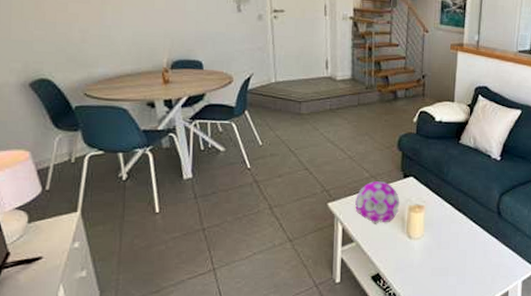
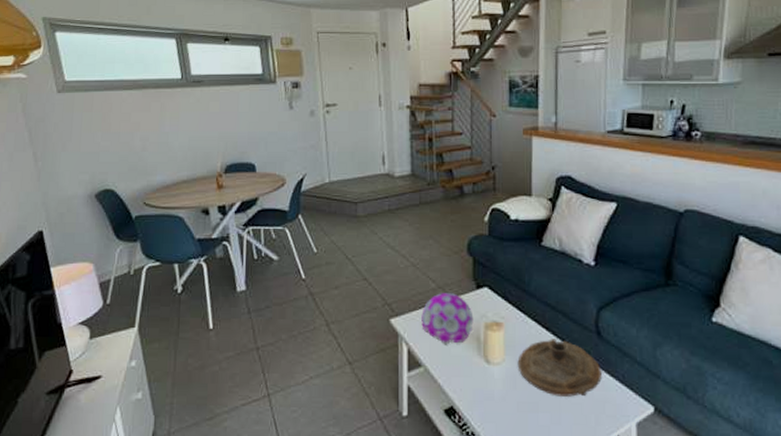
decorative bowl: none [434,218,499,263] -> present [517,339,602,397]

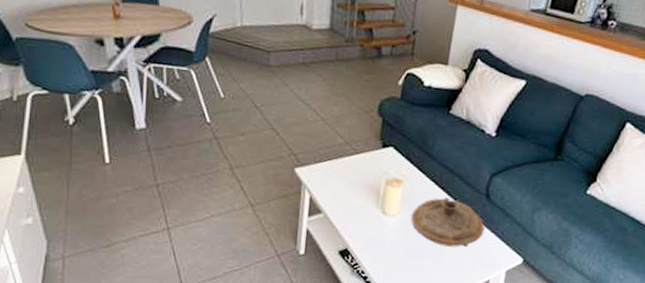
decorative ball: present [421,293,474,345] -> none [325,148,376,196]

